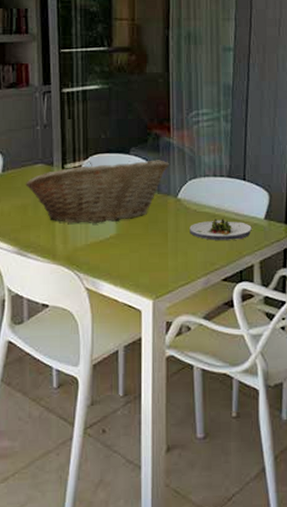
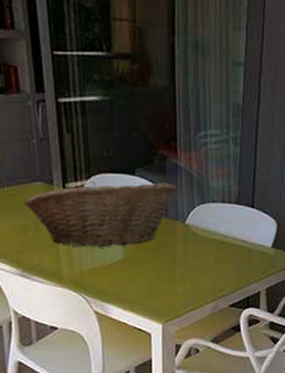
salad plate: present [189,218,252,240] -> none [198,245,259,267]

